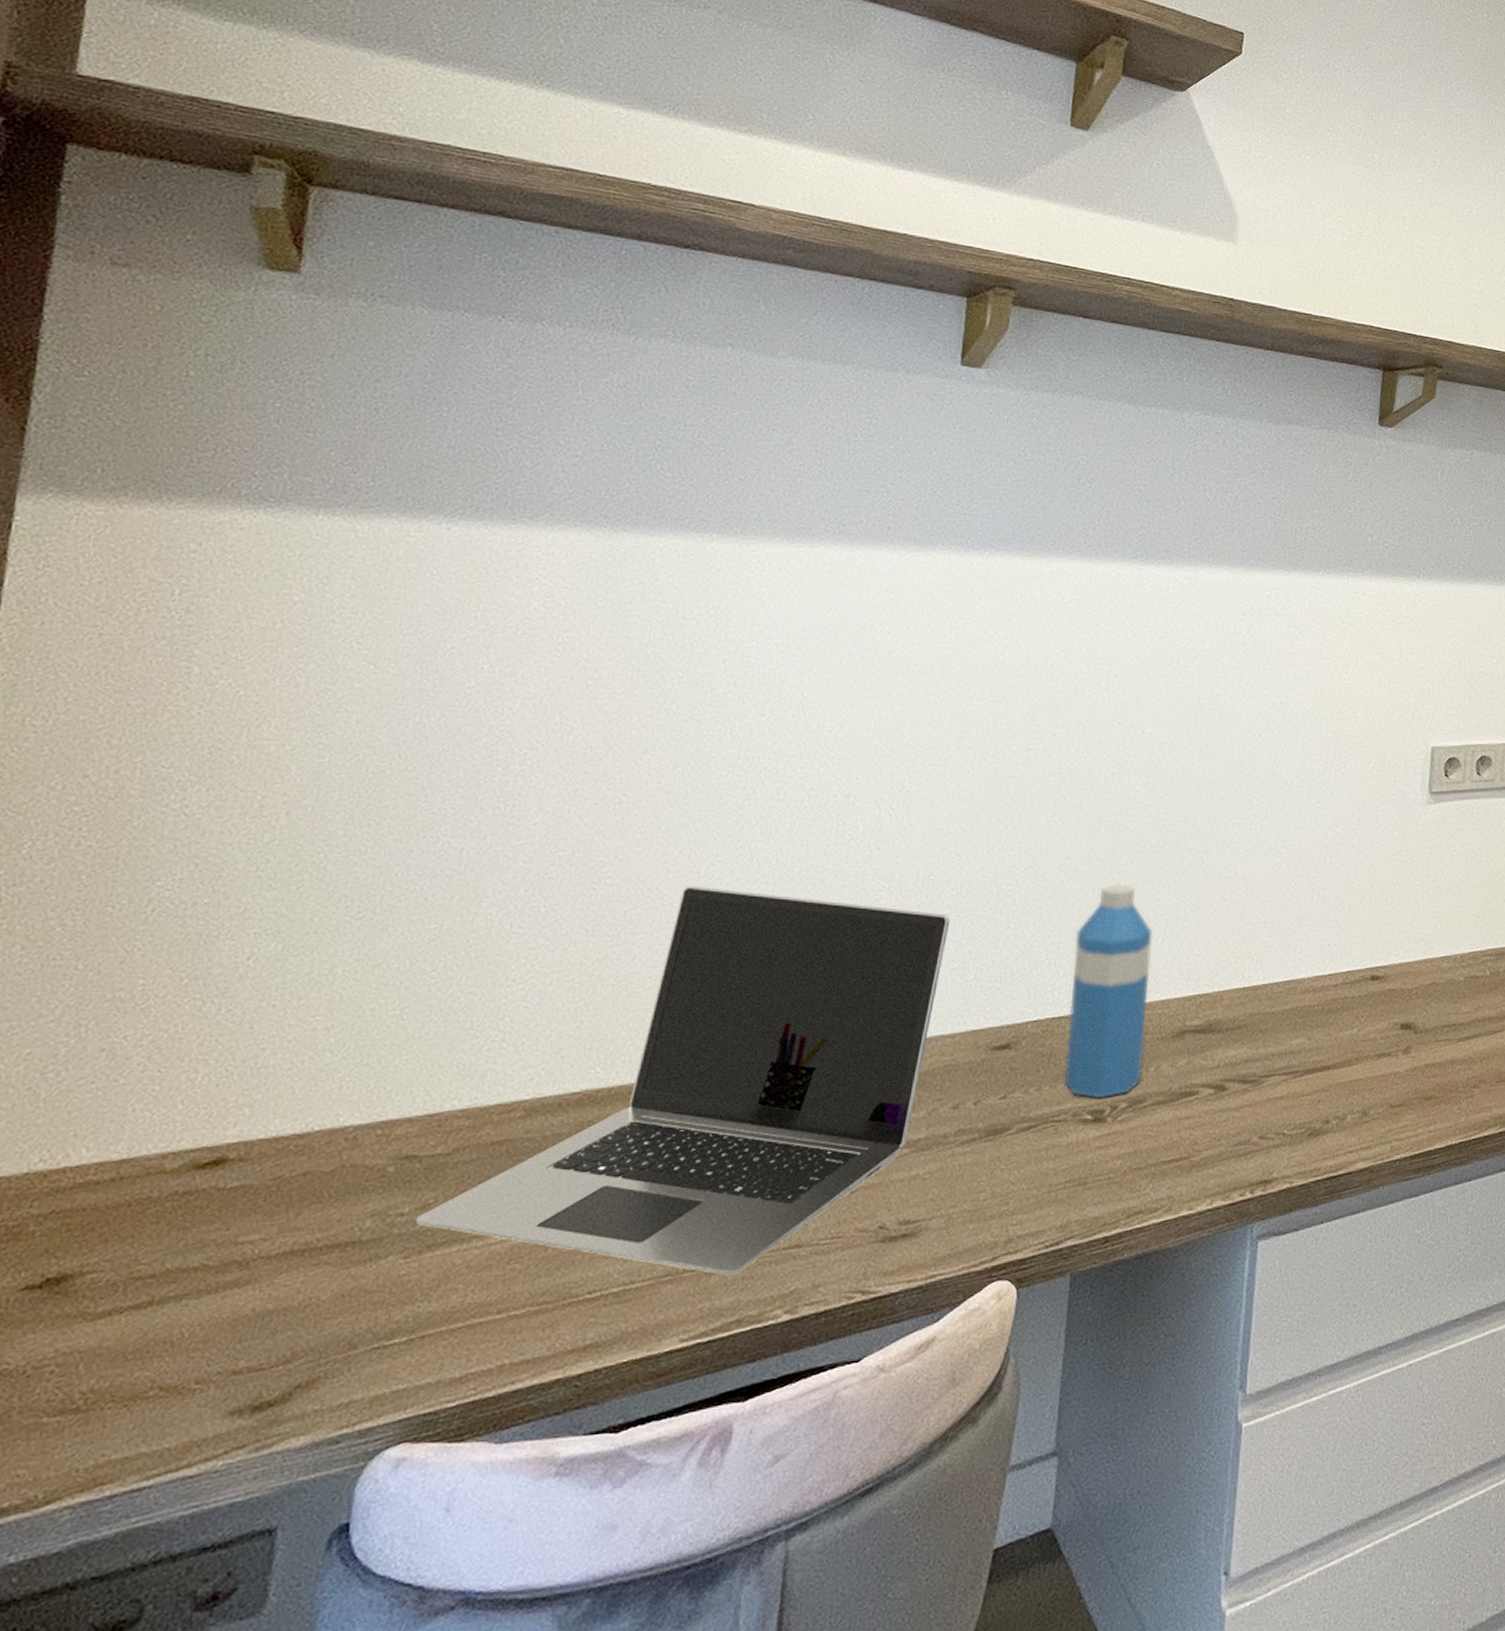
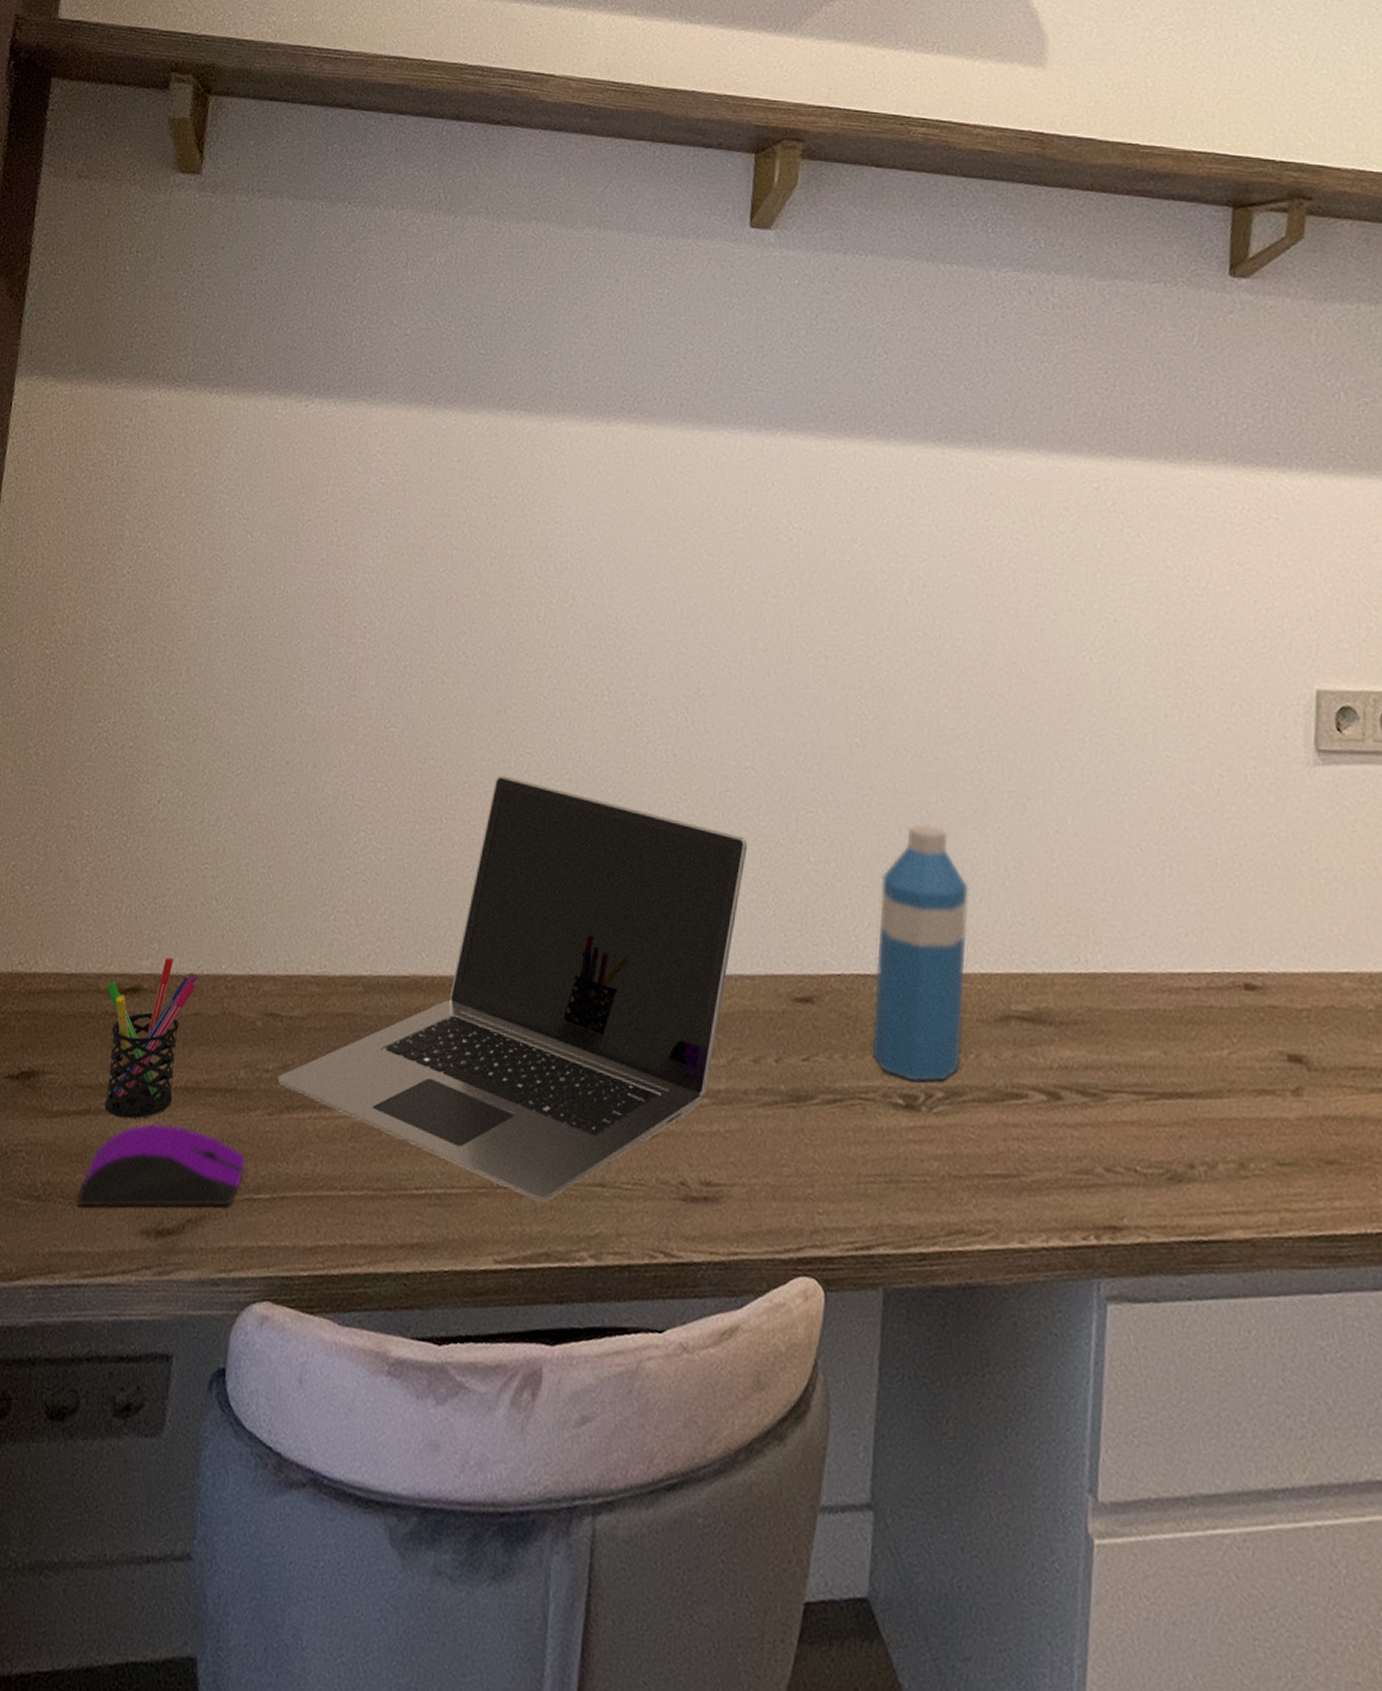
computer mouse: none [135,1292,373,1406] -> present [76,1123,245,1208]
pen holder: none [174,1121,308,1300] -> present [104,957,199,1119]

